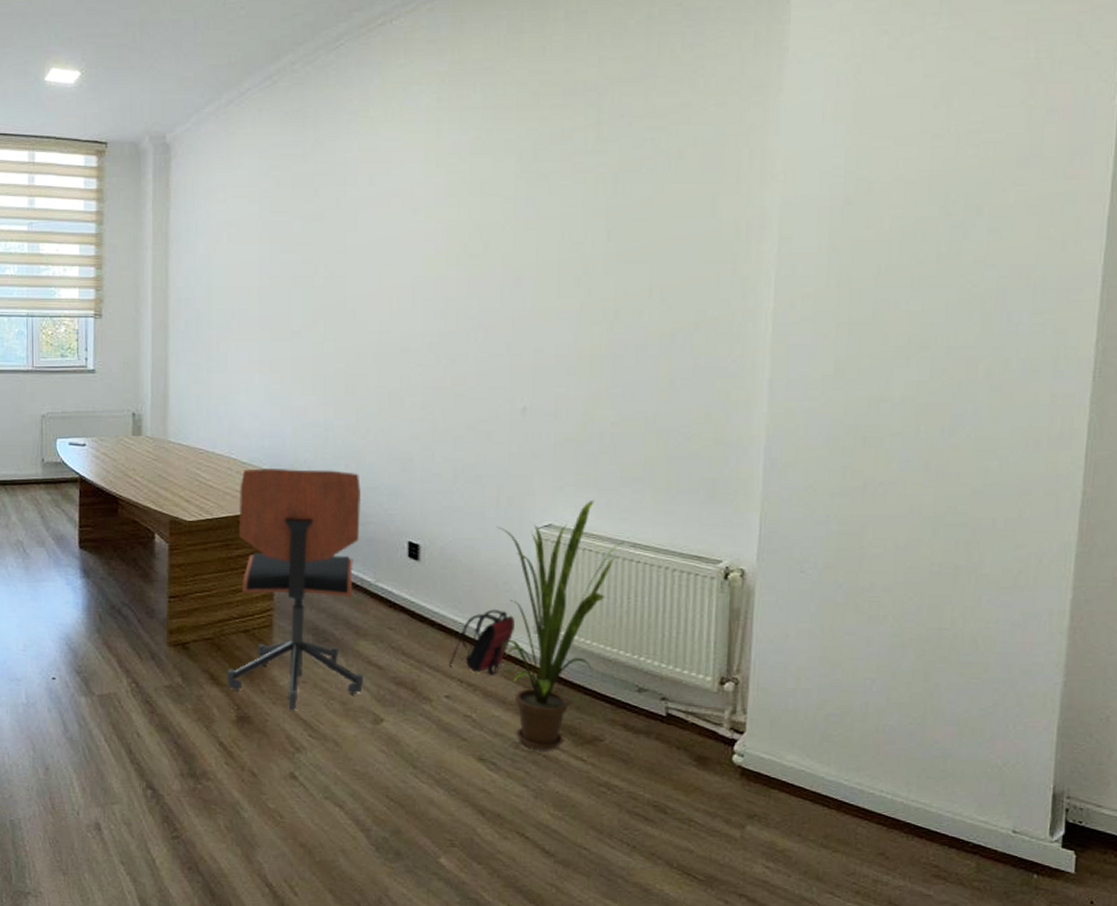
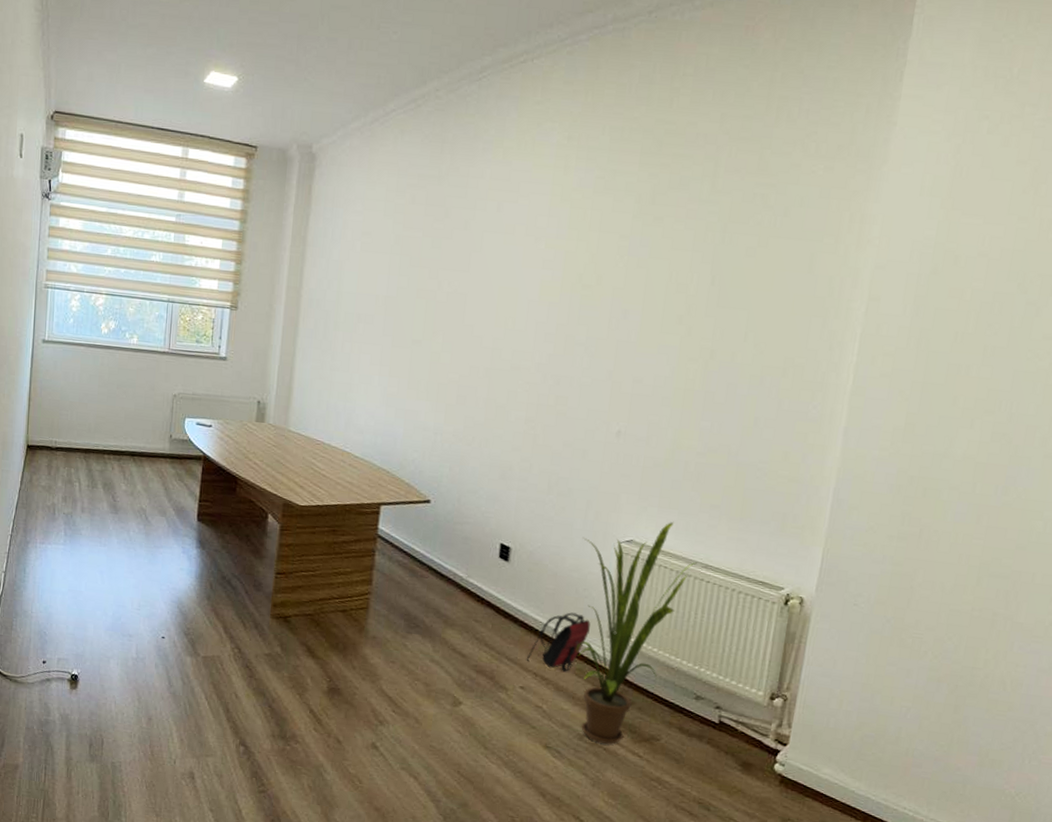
office chair: present [226,468,363,711] -> none [321,463,462,687]

